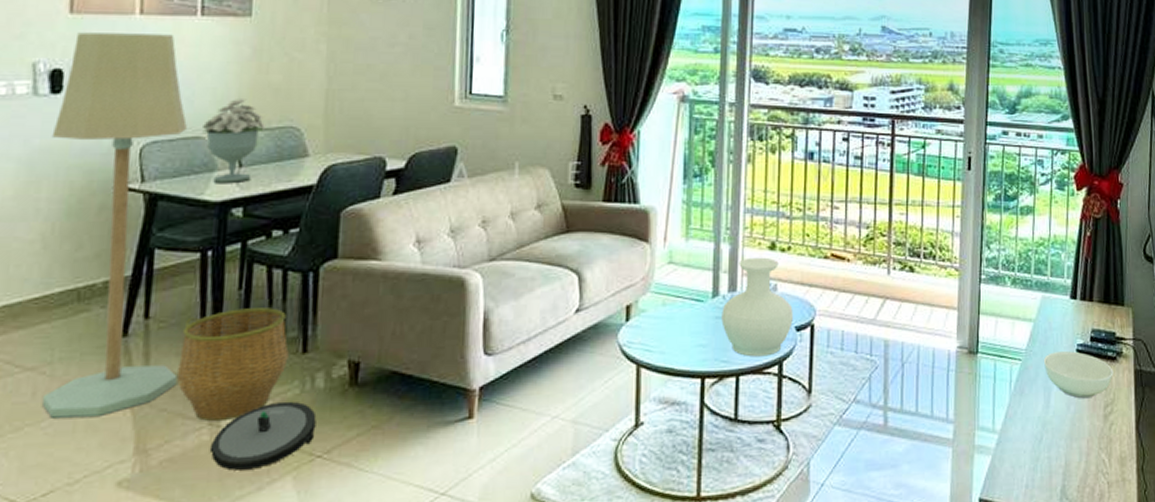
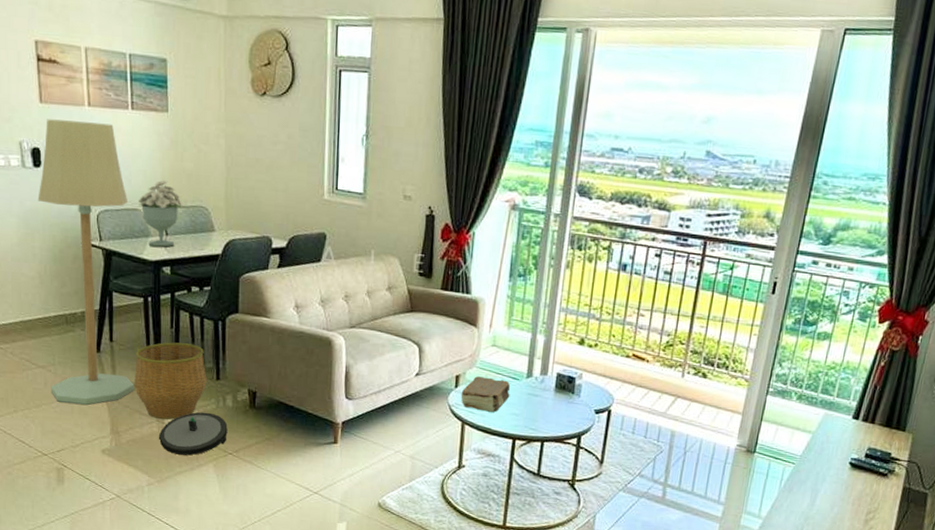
book: none [633,303,694,347] -> present [460,376,510,412]
vase: present [721,257,793,357] -> none [532,349,594,430]
bowl: present [1043,351,1113,399] -> none [815,461,883,504]

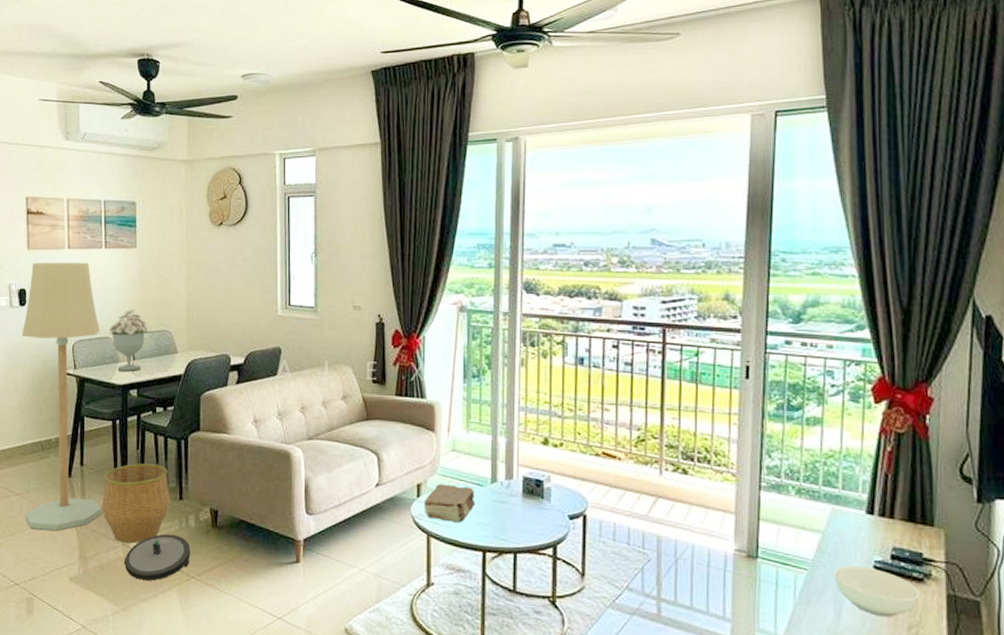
bowl: none [815,461,883,504] -> present [833,566,920,617]

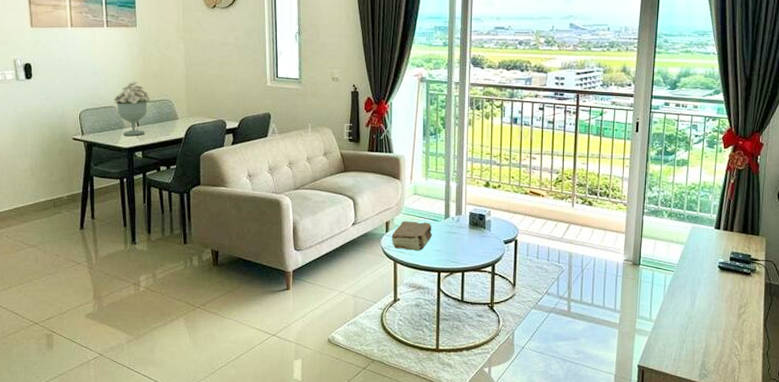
floor lamp: present [21,263,102,531] -> none [29,40,114,275]
basket: present [101,463,171,543] -> none [112,215,176,282]
robot vacuum: present [123,534,191,581] -> none [135,273,195,312]
bowl: present [833,566,920,617] -> none [691,267,748,302]

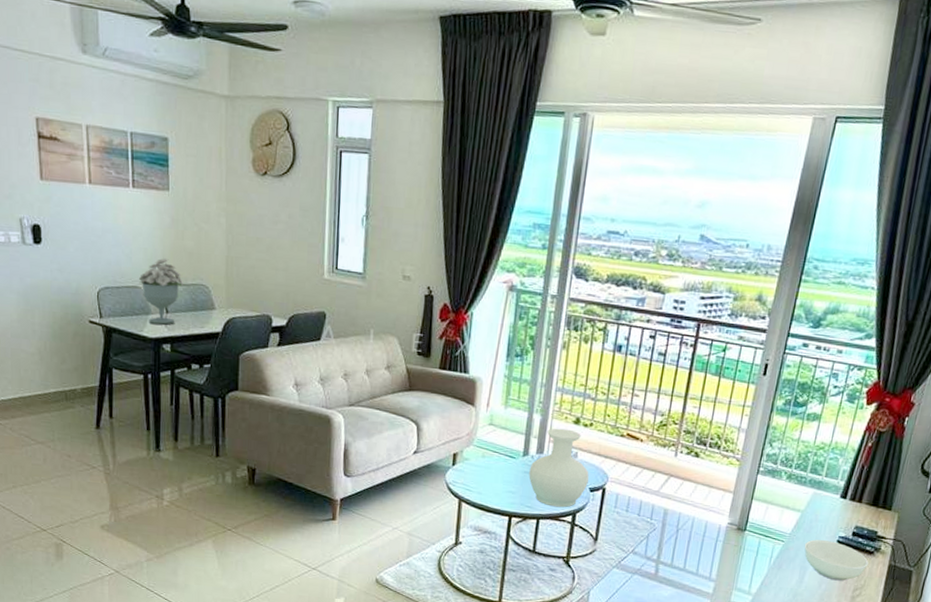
book: present [391,221,432,250] -> none [458,454,507,490]
vase: none [451,192,502,260] -> present [528,428,589,508]
bowl: none [691,267,748,302] -> present [804,539,869,581]

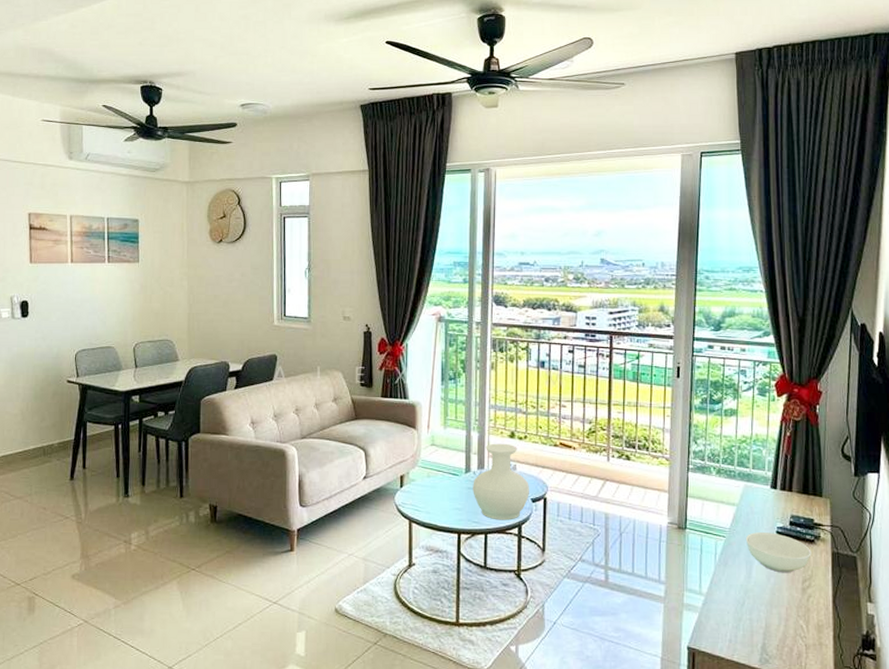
bouquet: present [139,258,184,326] -> none [112,320,151,379]

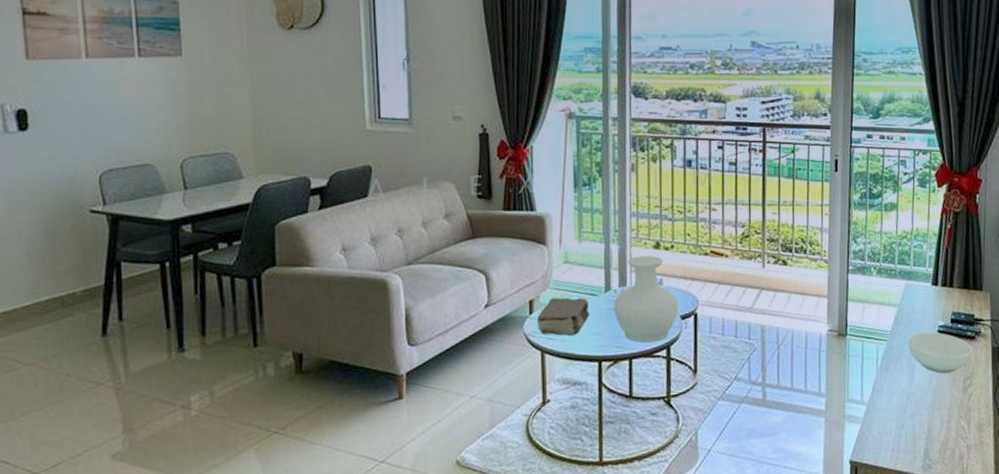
book: none [406,475,452,509] -> present [537,297,590,336]

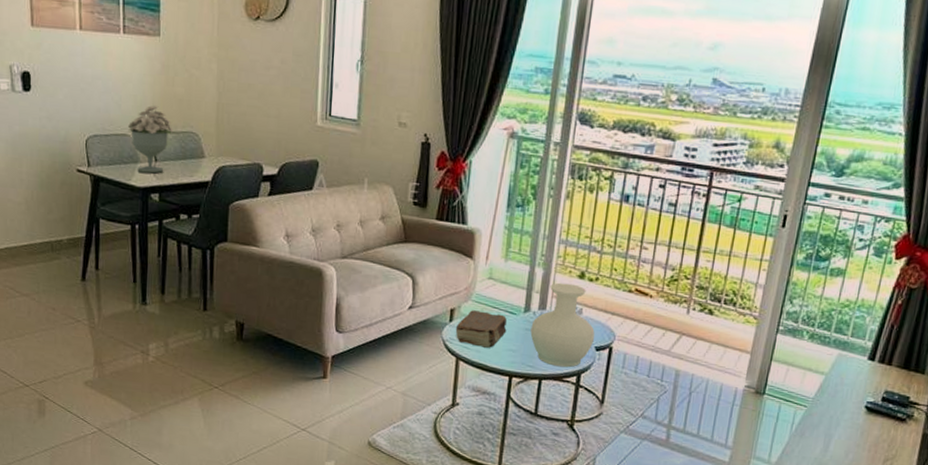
bouquet: none [150,130,204,205] -> present [128,105,174,174]
bowl: present [907,332,972,374] -> none [828,405,901,451]

